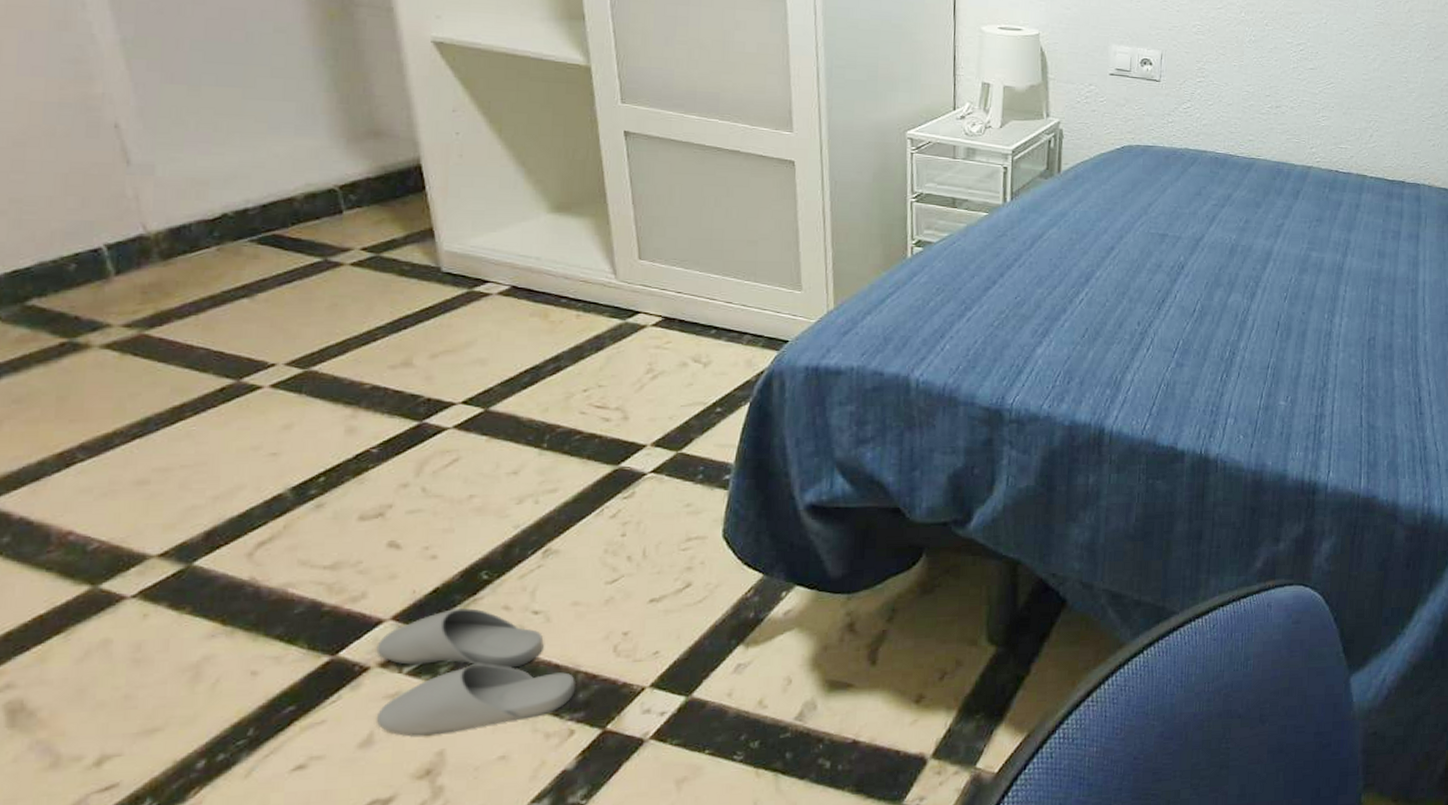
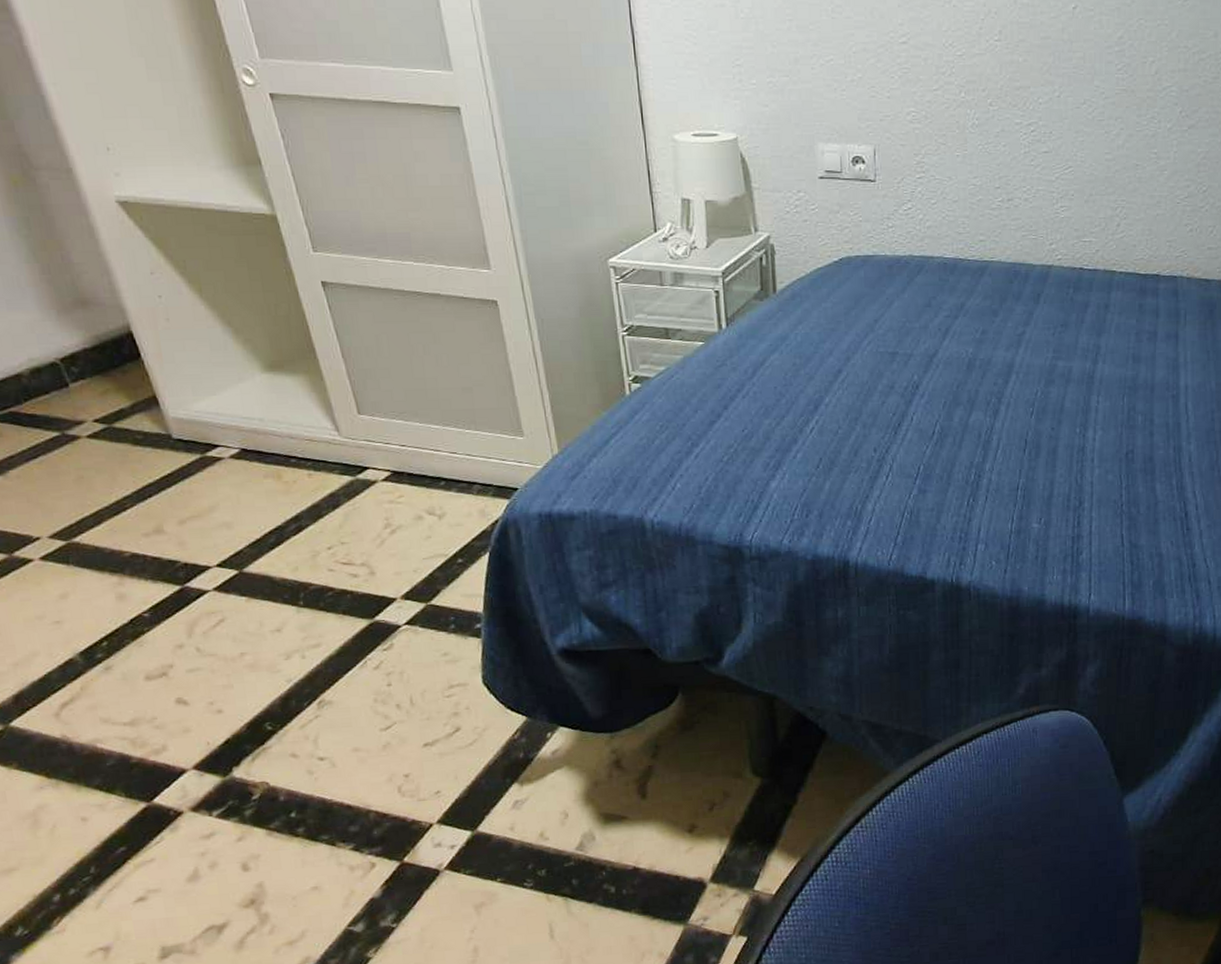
slippers: present [376,607,577,735] -> none [185,756,370,870]

